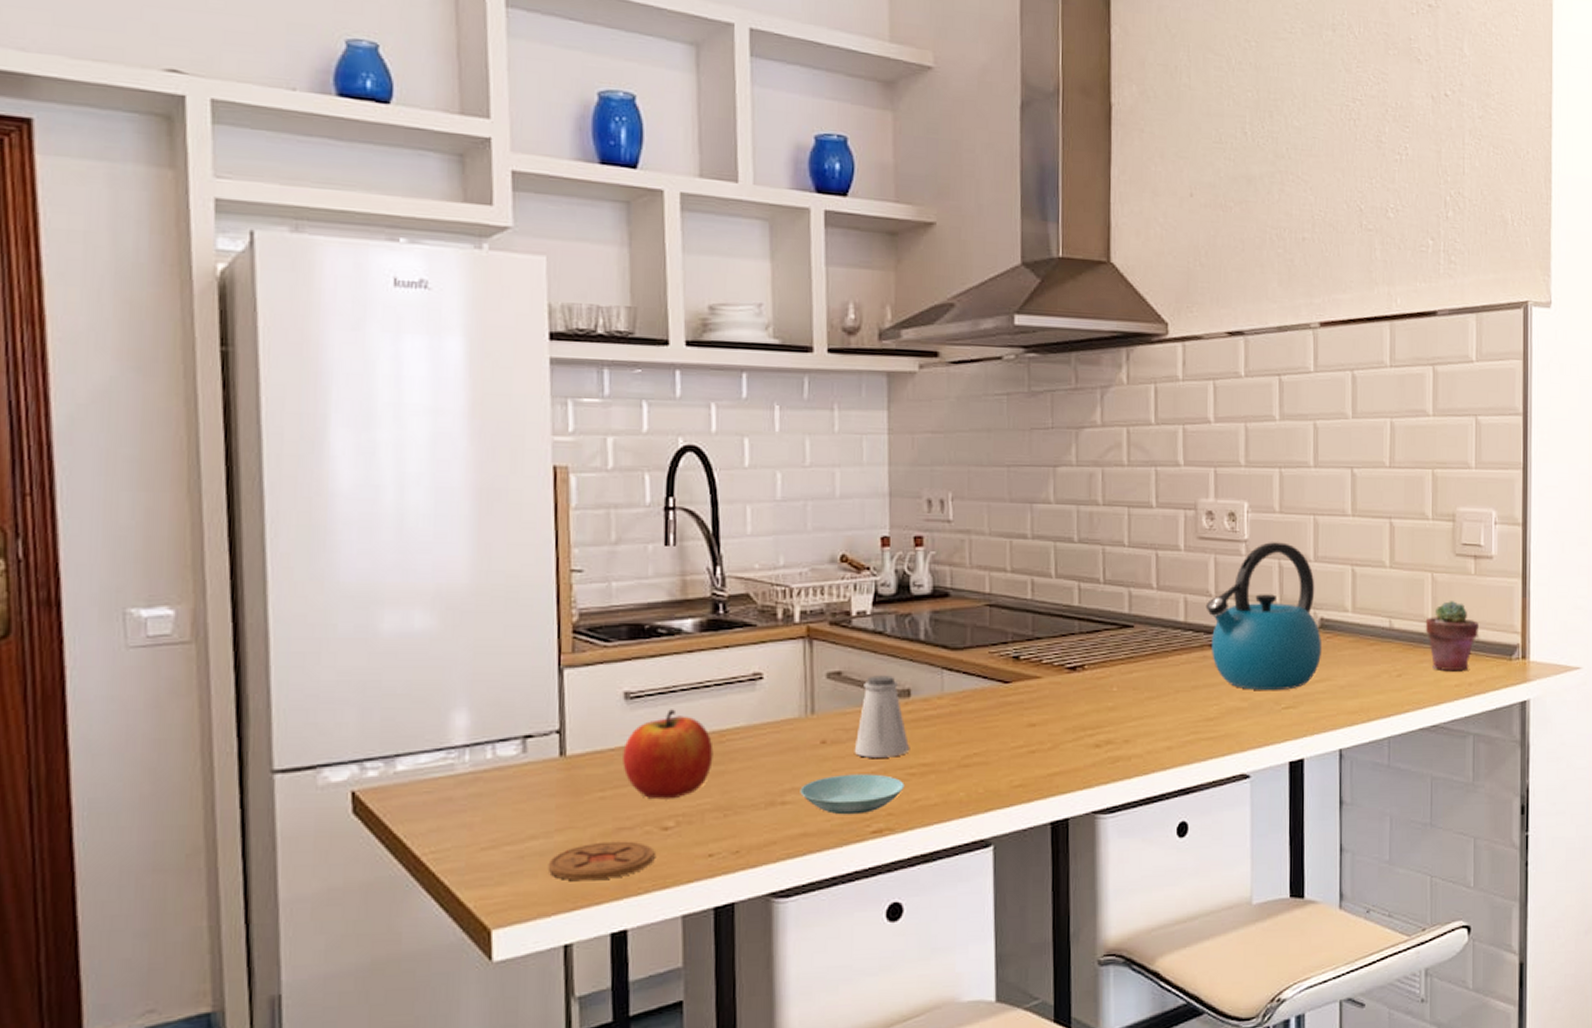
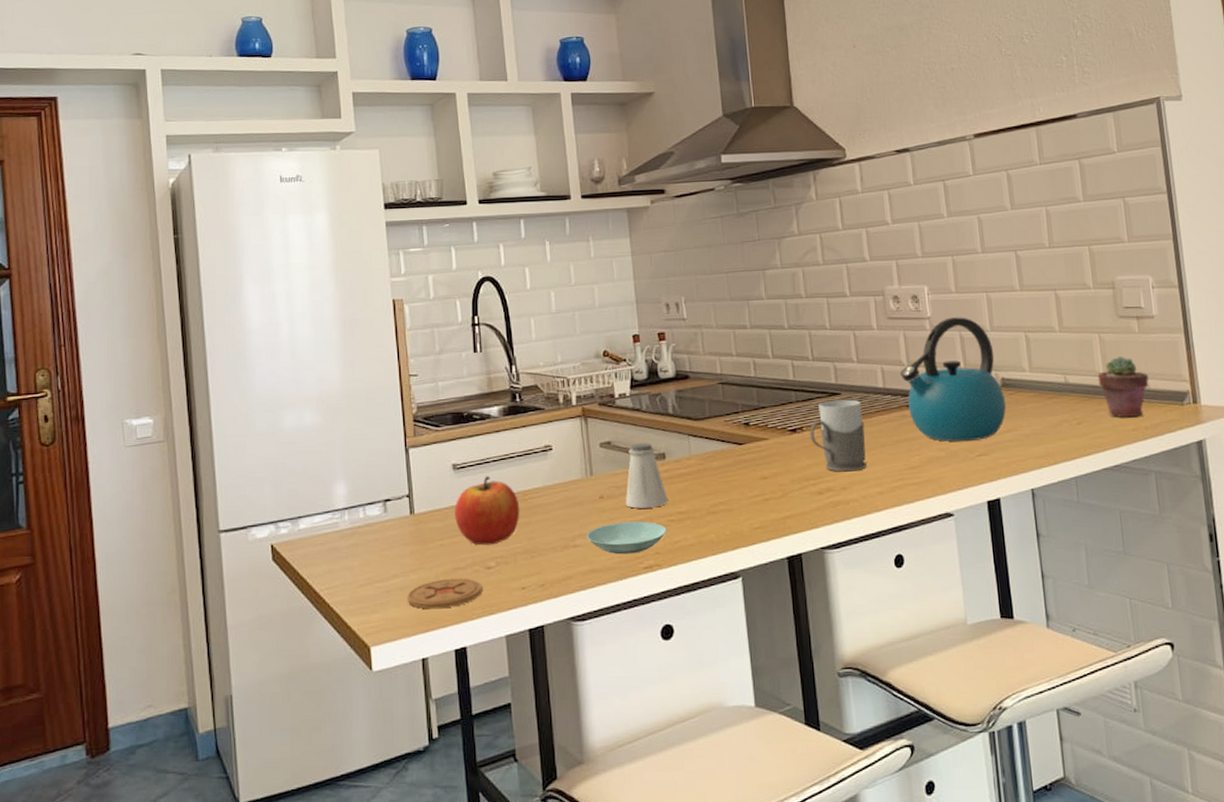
mug: none [1091,634,1158,721] -> present [809,399,867,472]

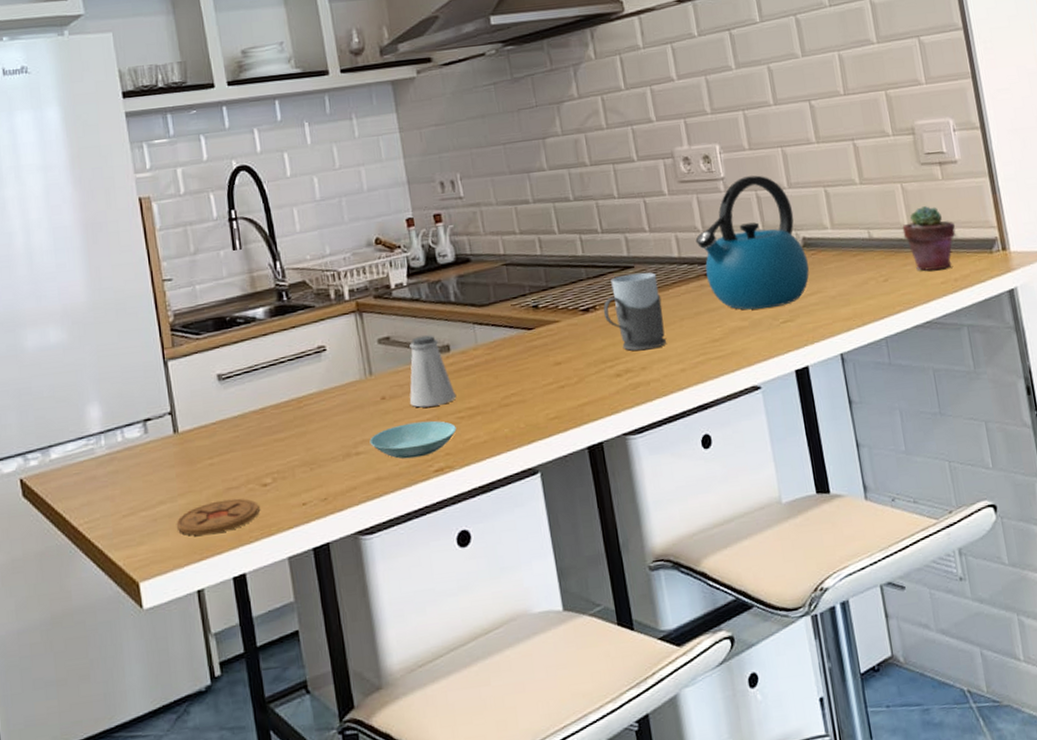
apple: present [454,476,520,546] -> none [222,384,296,461]

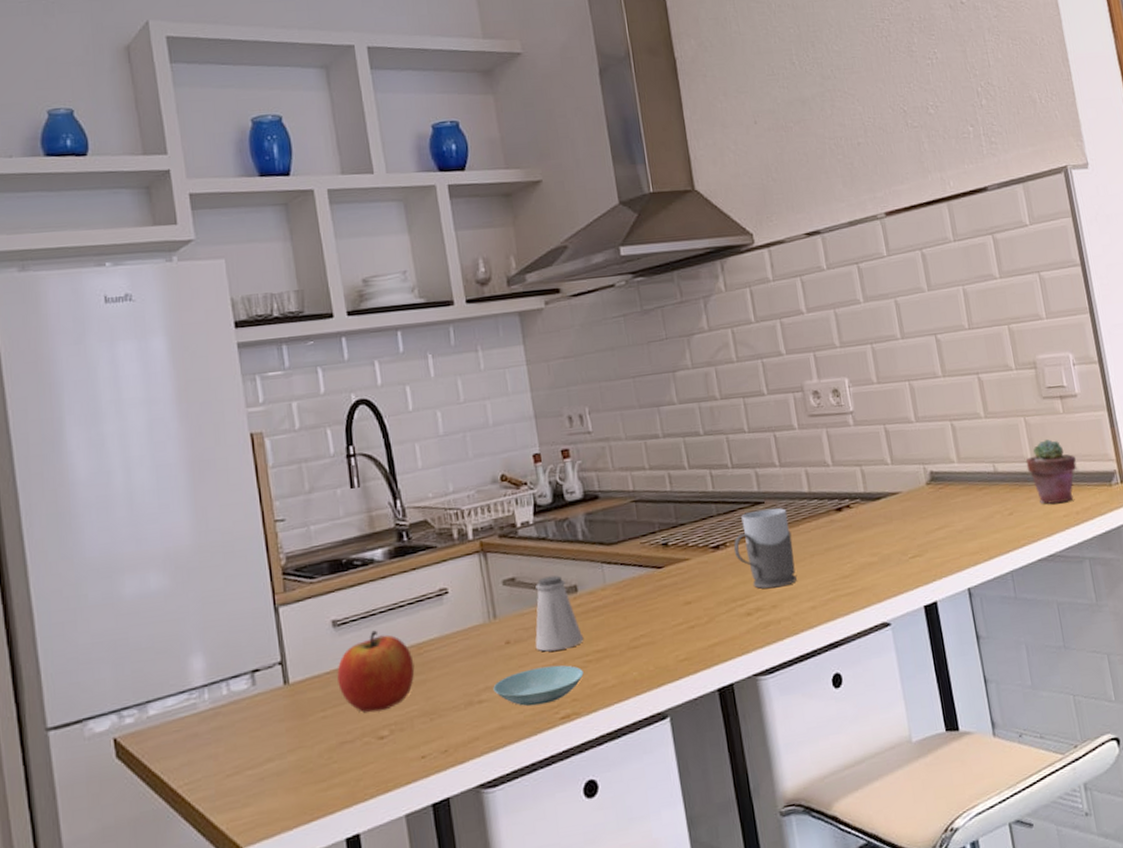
coaster: present [176,498,260,536] -> none [285,752,376,795]
apple: none [222,384,296,461] -> present [337,630,415,713]
kettle: present [695,175,810,310] -> none [825,409,937,545]

